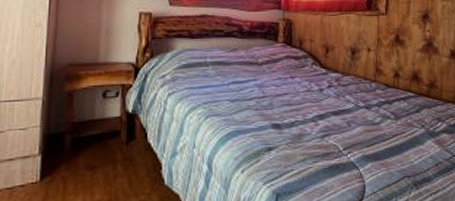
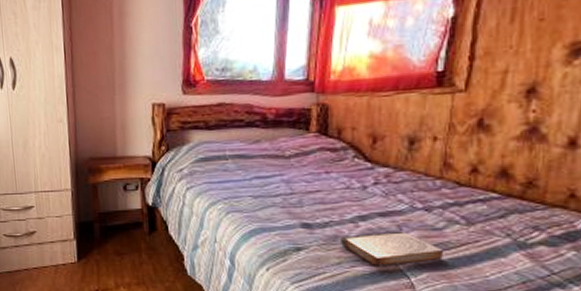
book: none [304,126,381,160] -> present [341,230,443,266]

